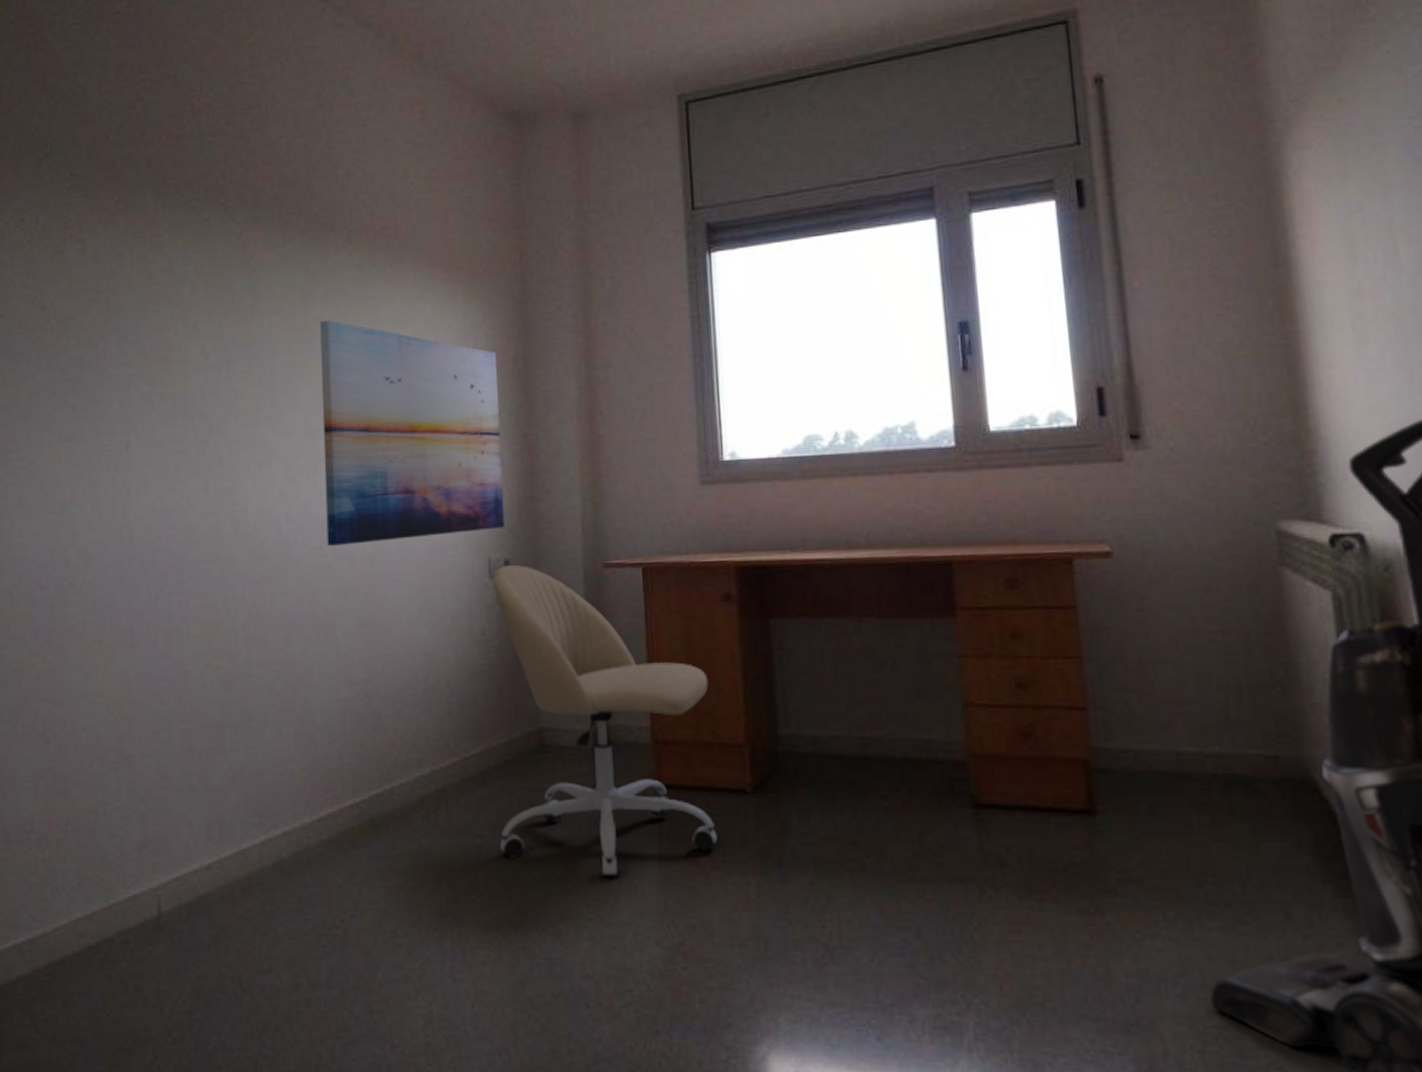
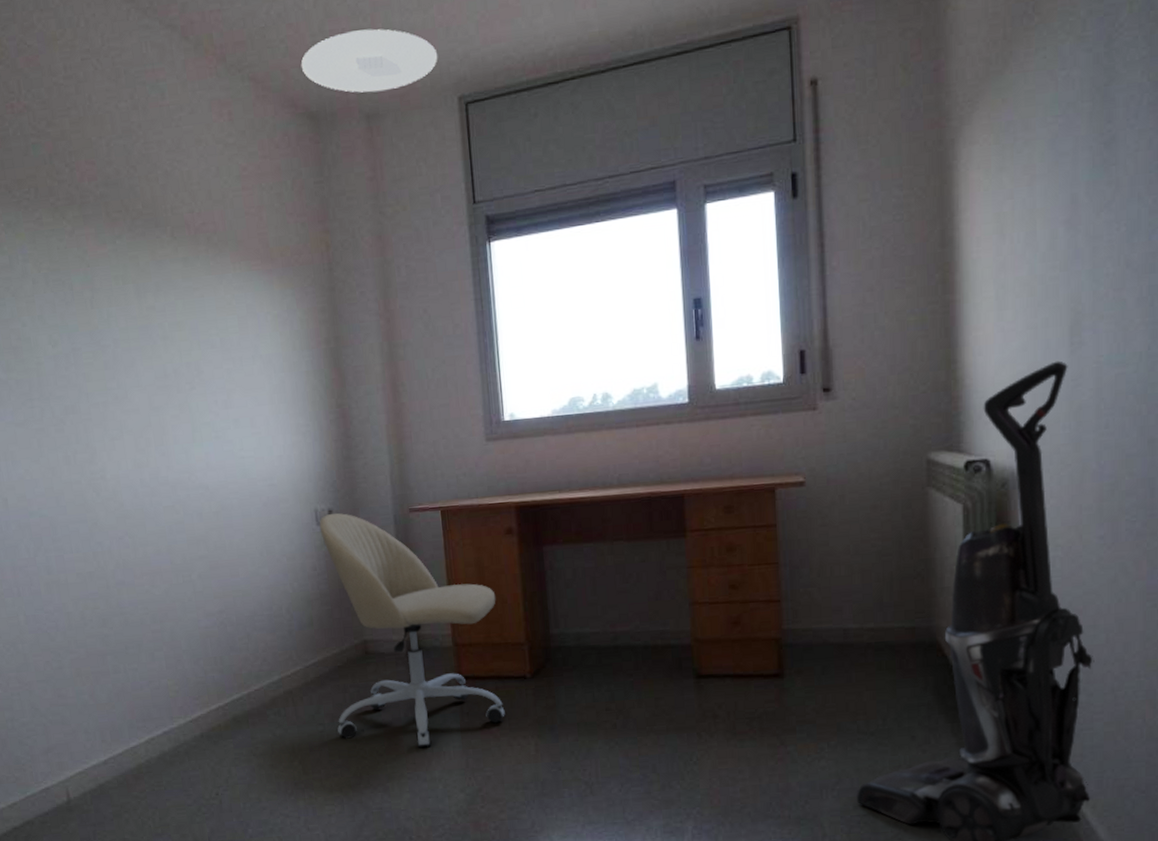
wall art: present [320,320,505,546] -> none [153,310,327,505]
ceiling light: none [503,26,656,91] -> present [301,29,438,93]

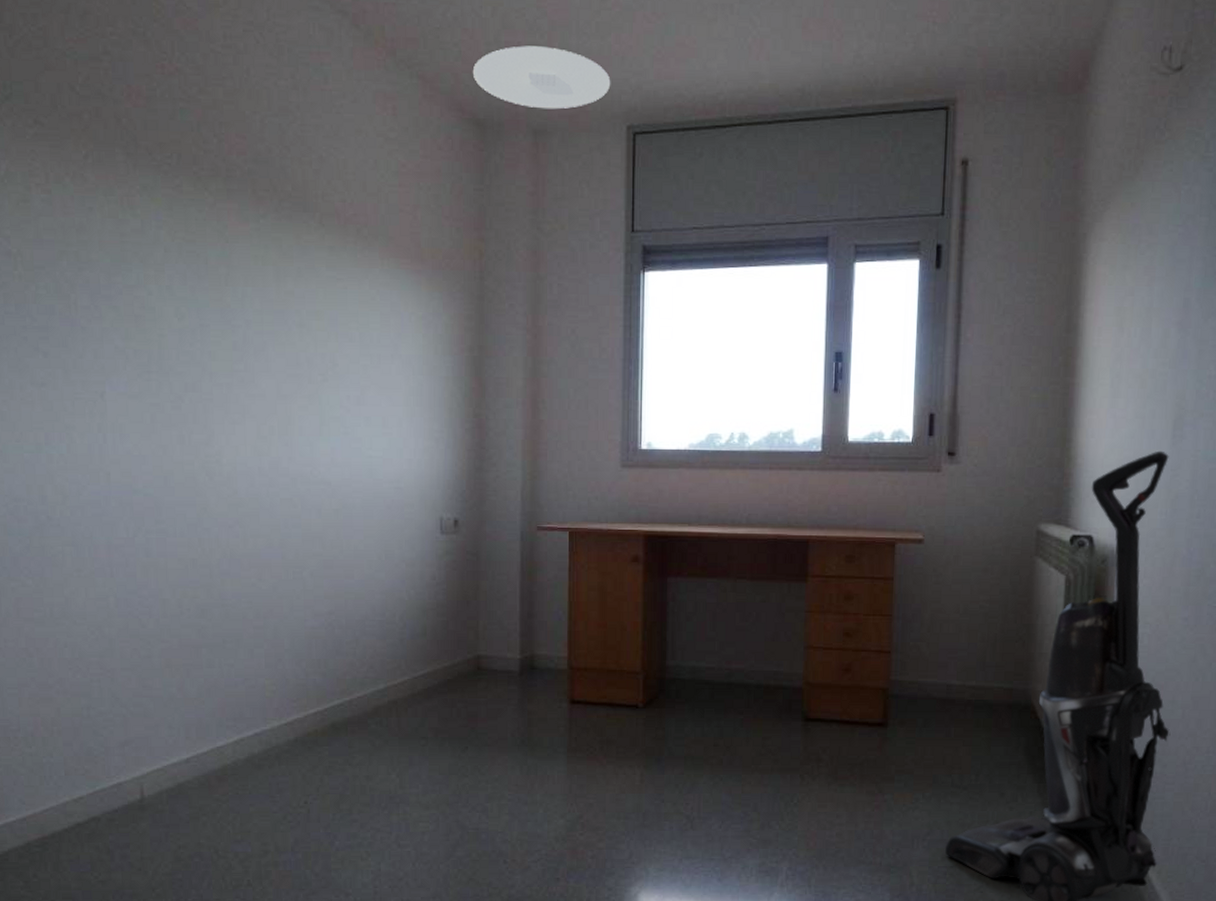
office chair: present [319,512,505,749] -> none [441,523,616,770]

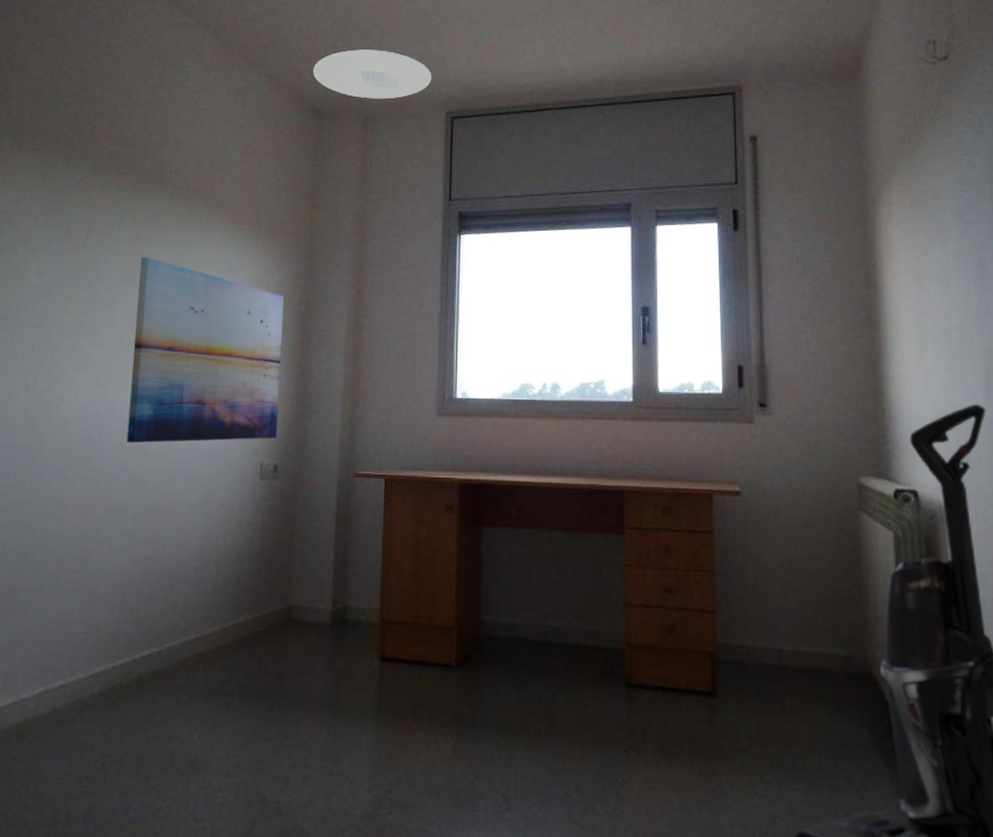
wall art: none [292,296,456,498] -> present [126,257,285,443]

